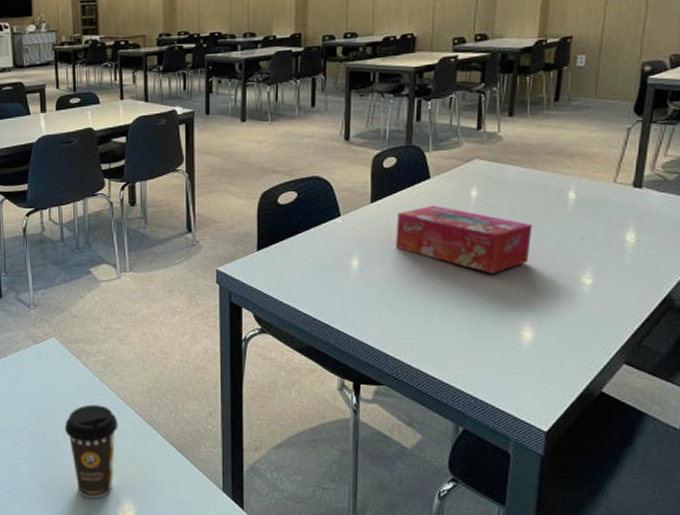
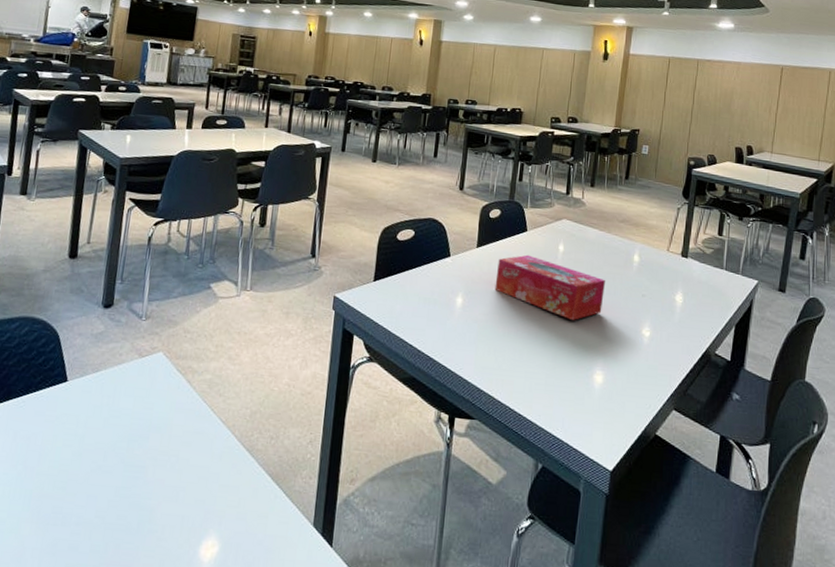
coffee cup: present [65,404,118,499] -> none [156,426,215,533]

